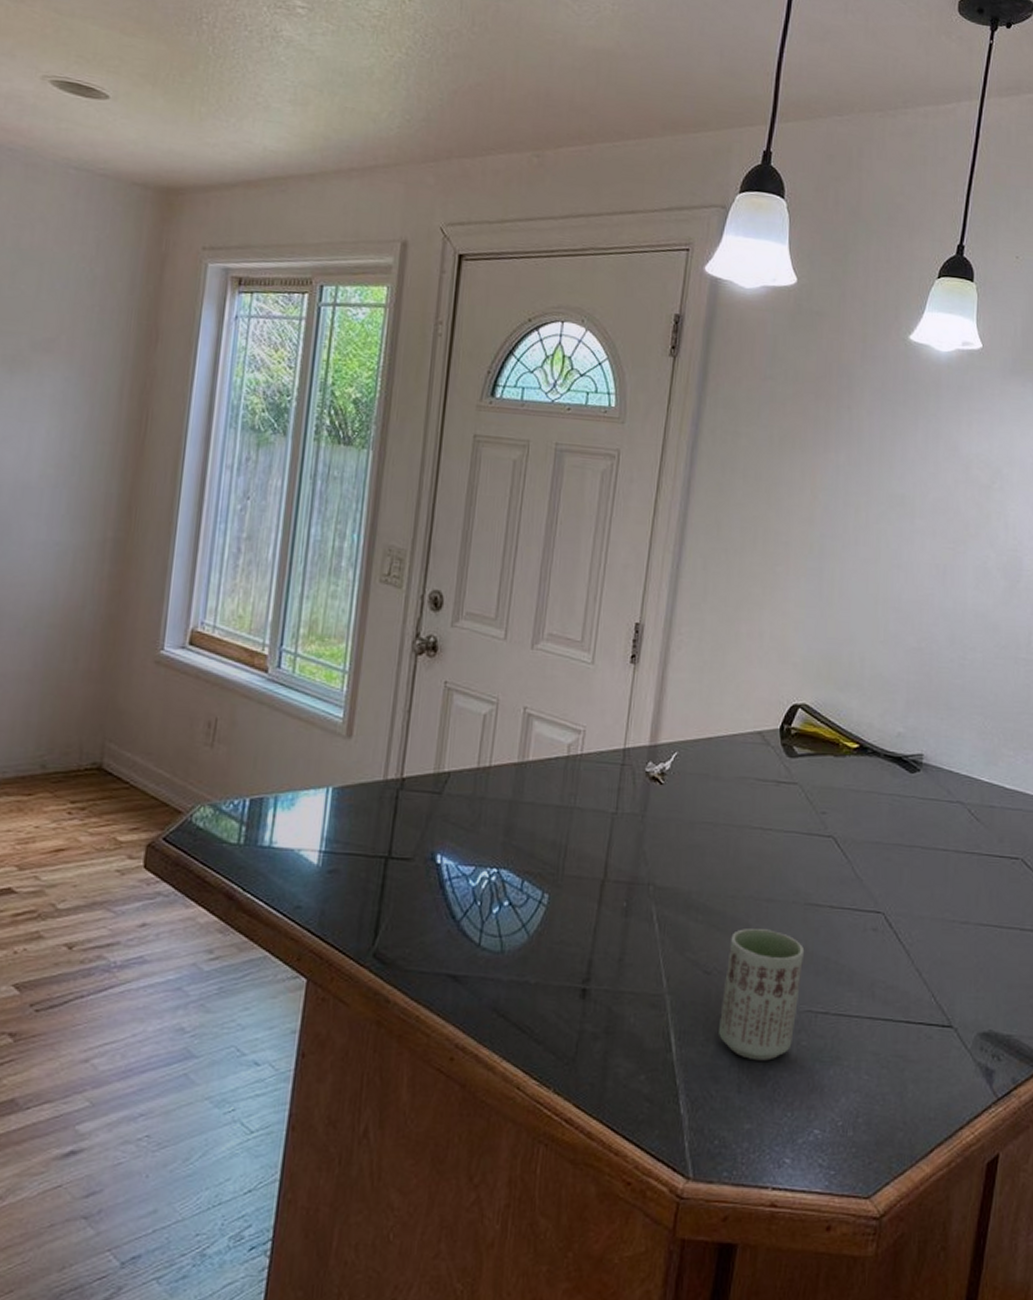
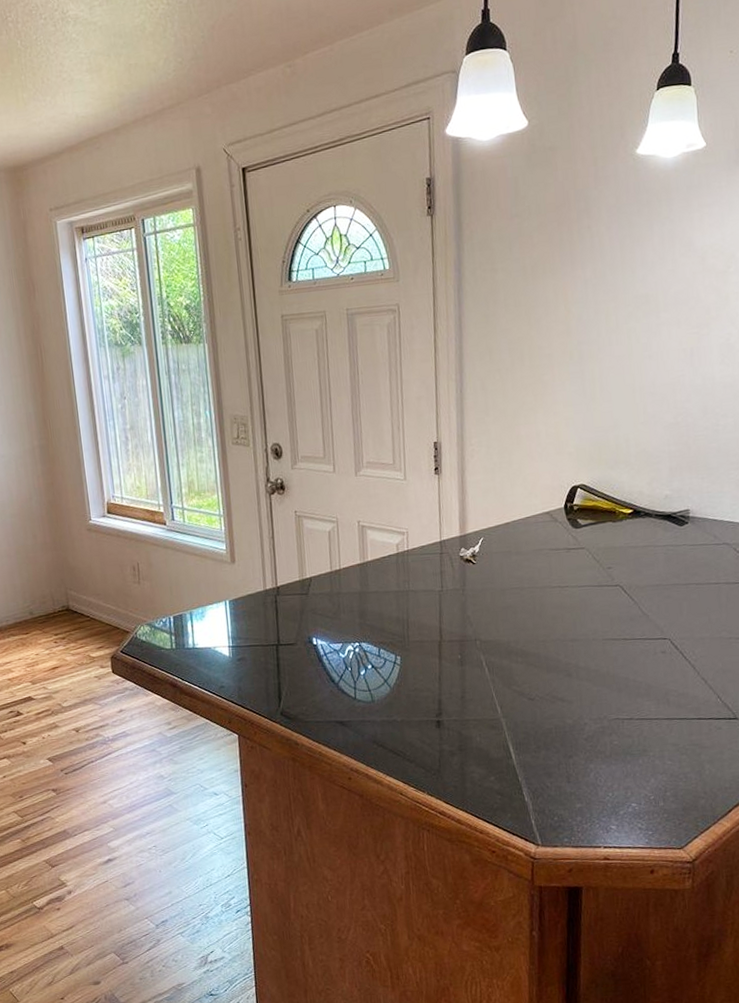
cup: present [719,929,805,1061] -> none [546,662,608,759]

